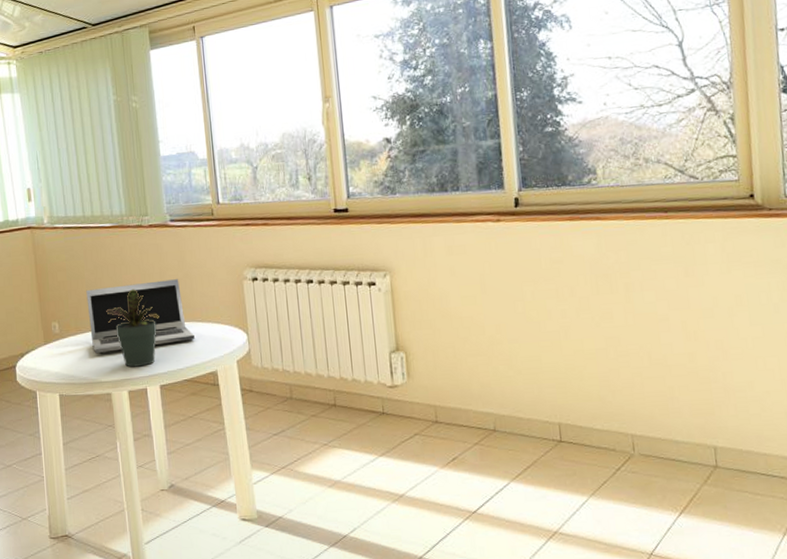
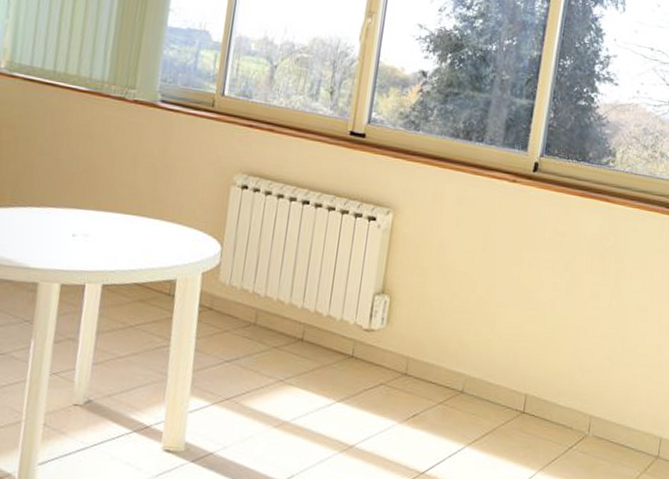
laptop: present [86,279,195,353] -> none [28,157,159,240]
potted plant: present [106,289,159,367] -> none [53,168,121,259]

